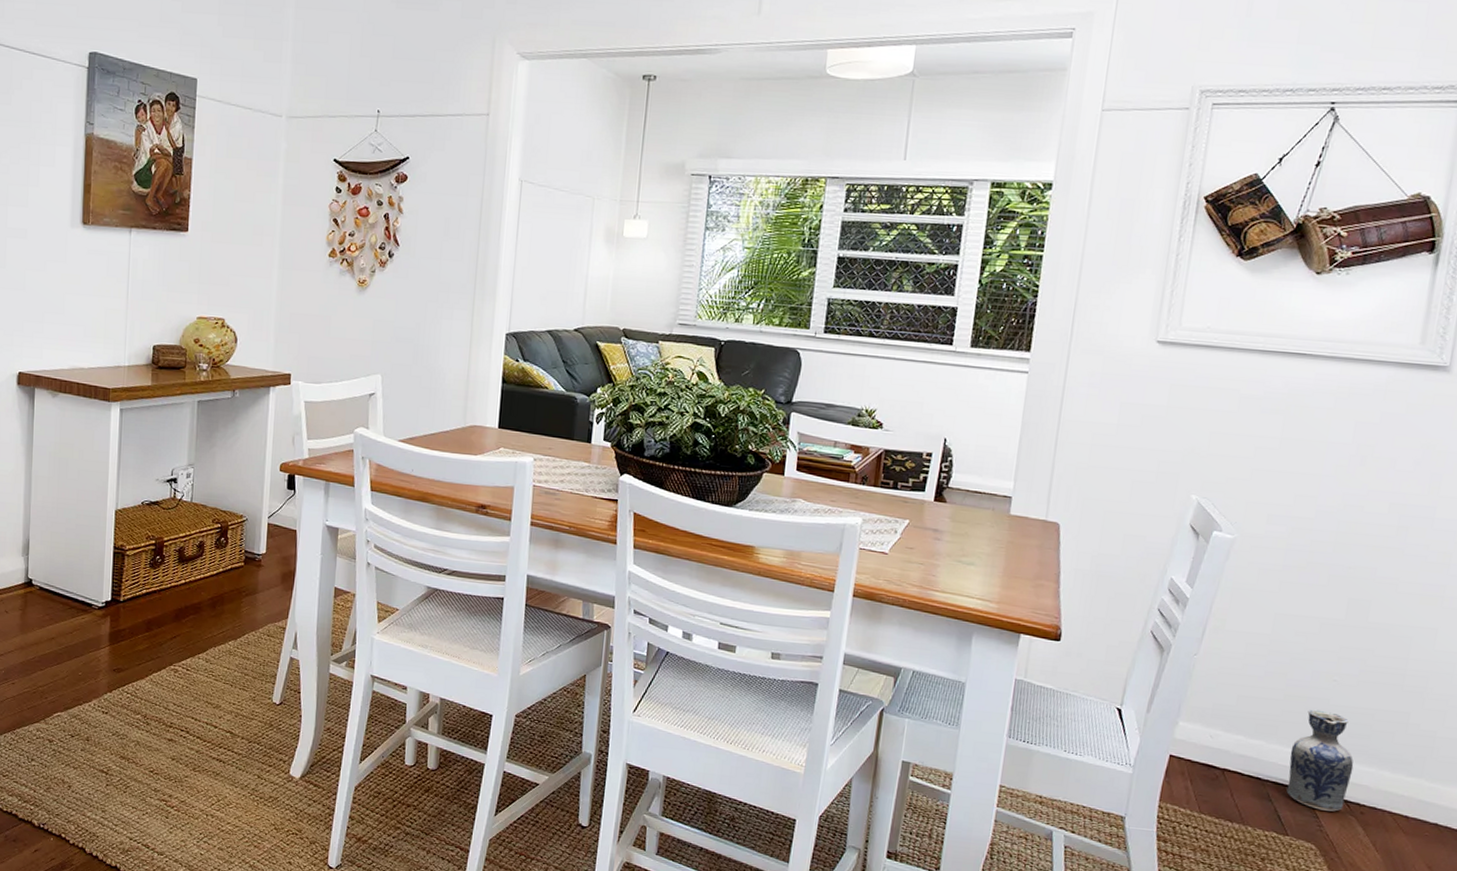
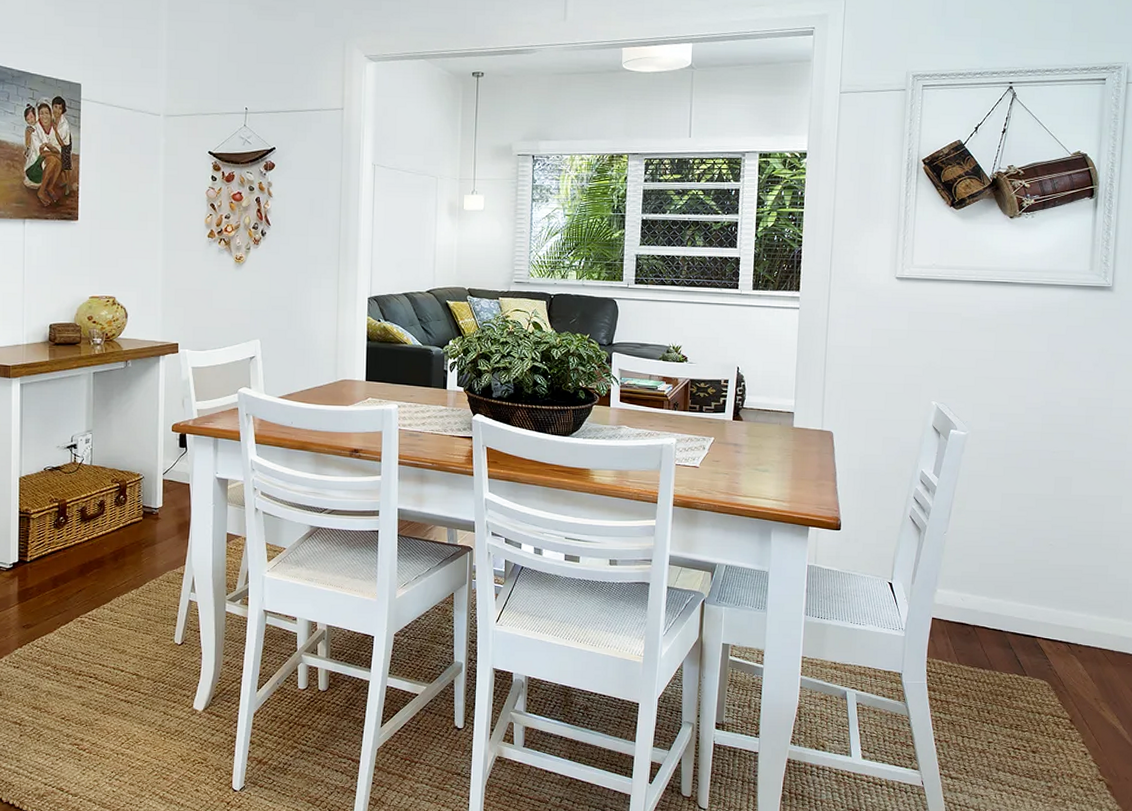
ceramic jug: present [1286,709,1354,812] -> none [1022,570,1071,652]

